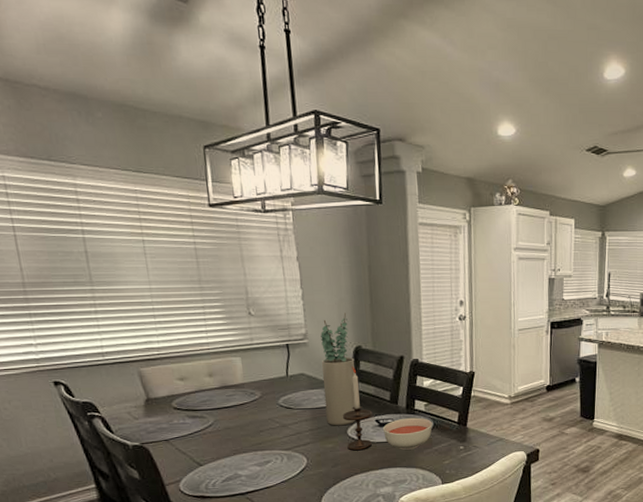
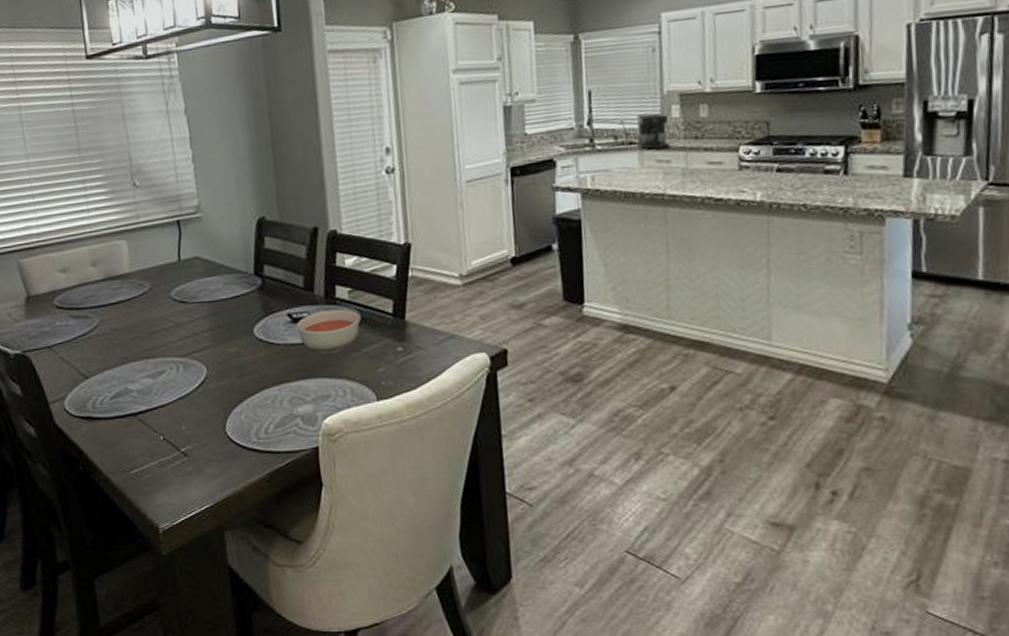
vase: present [320,313,357,426] -> none [216,175,264,324]
candlestick: present [343,365,373,451] -> none [247,243,285,357]

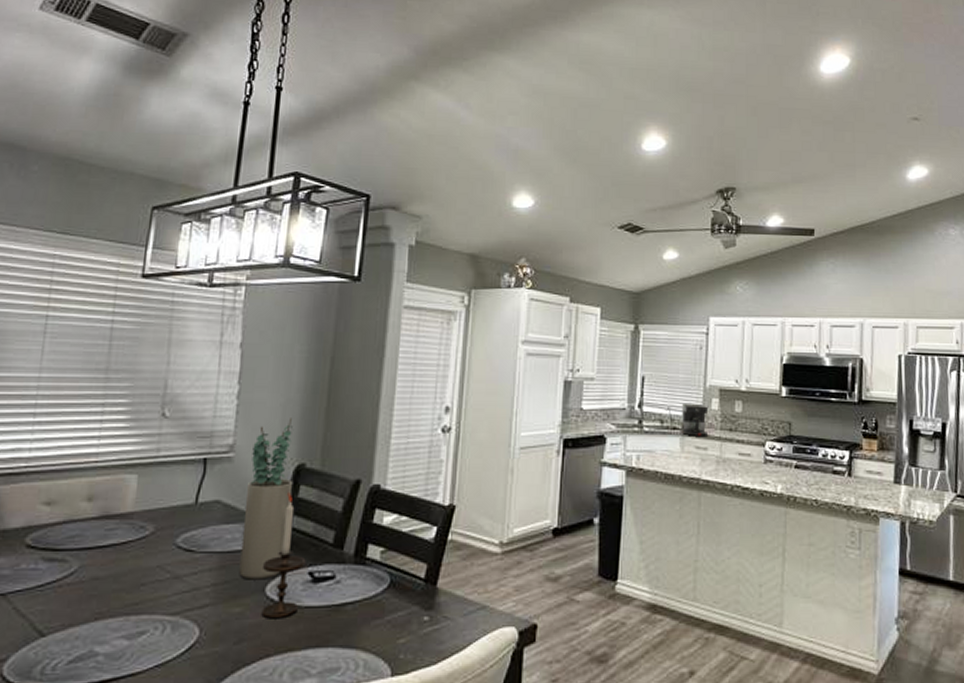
vase: none [216,175,264,324] -> present [239,418,294,580]
candlestick: none [247,243,285,357] -> present [261,491,306,619]
bowl: present [297,309,360,354] -> none [317,570,388,620]

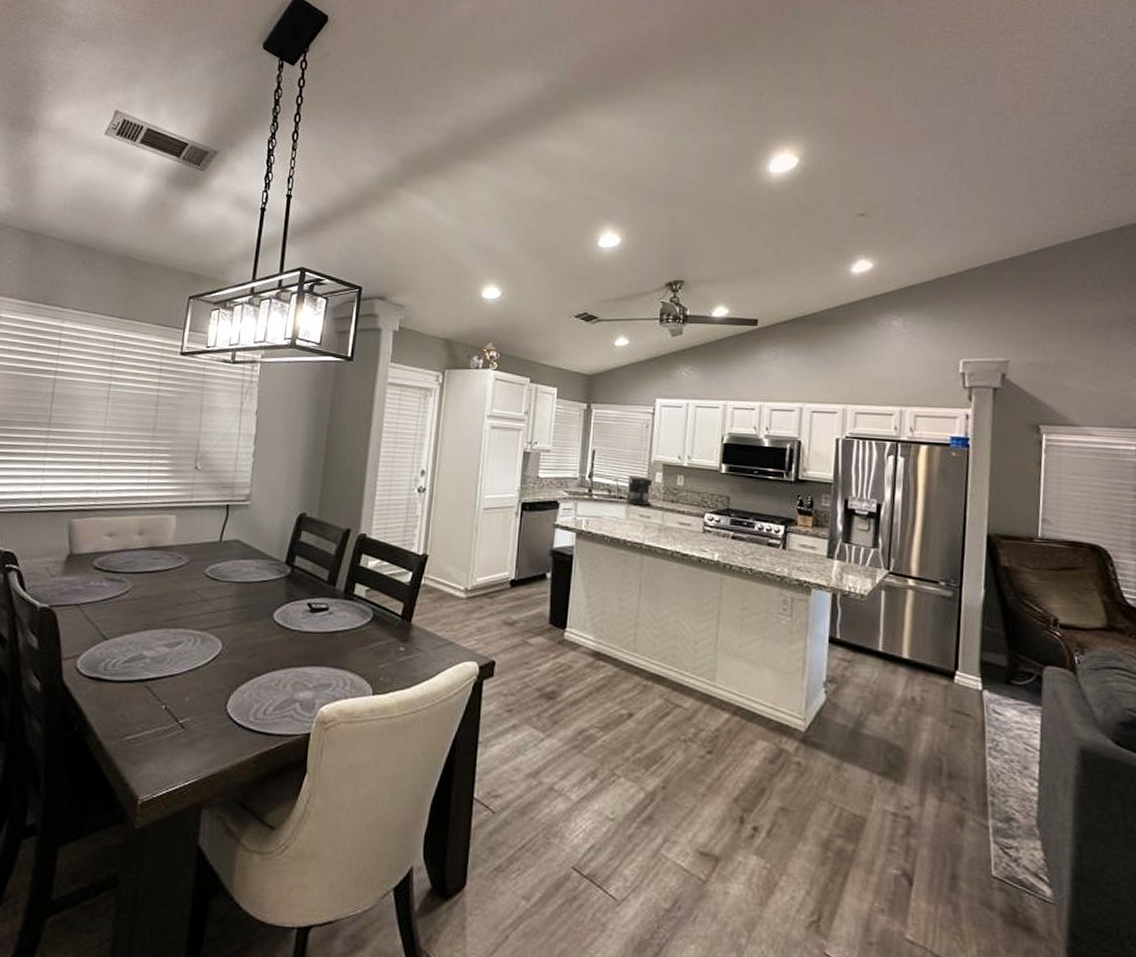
vase: present [239,418,294,580] -> none [253,474,297,607]
candlestick: present [261,491,306,619] -> none [270,535,306,640]

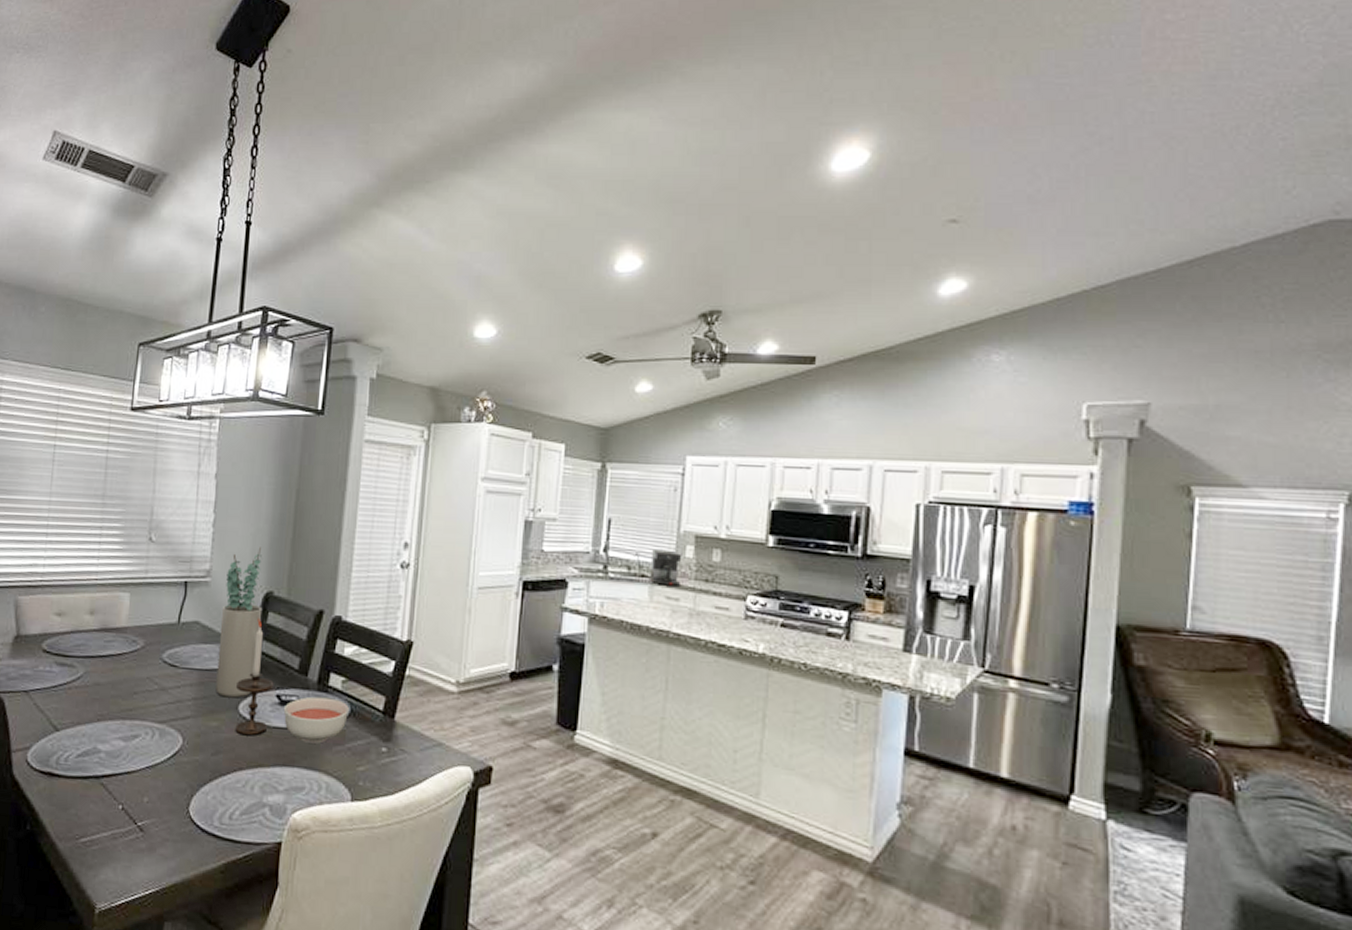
vase: none [253,474,297,607] -> present [215,547,263,698]
candlestick: none [270,535,306,640] -> present [235,617,274,736]
bowl: none [314,604,372,645] -> present [284,696,349,744]

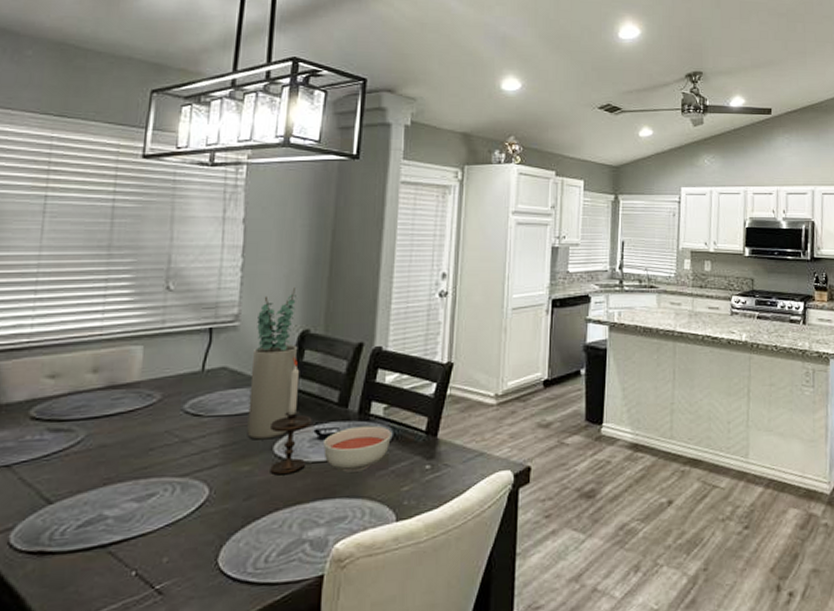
coffee maker: present [650,549,682,586] -> none [657,264,682,294]

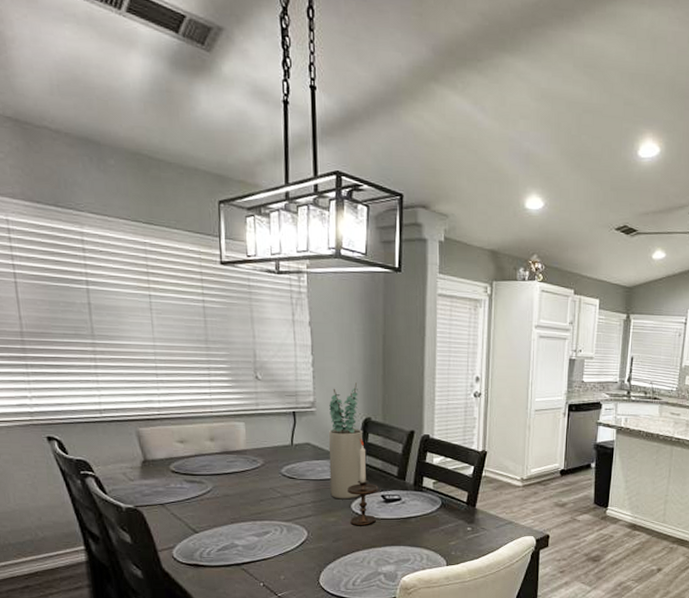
bowl: present [324,425,391,472] -> none [389,495,440,528]

